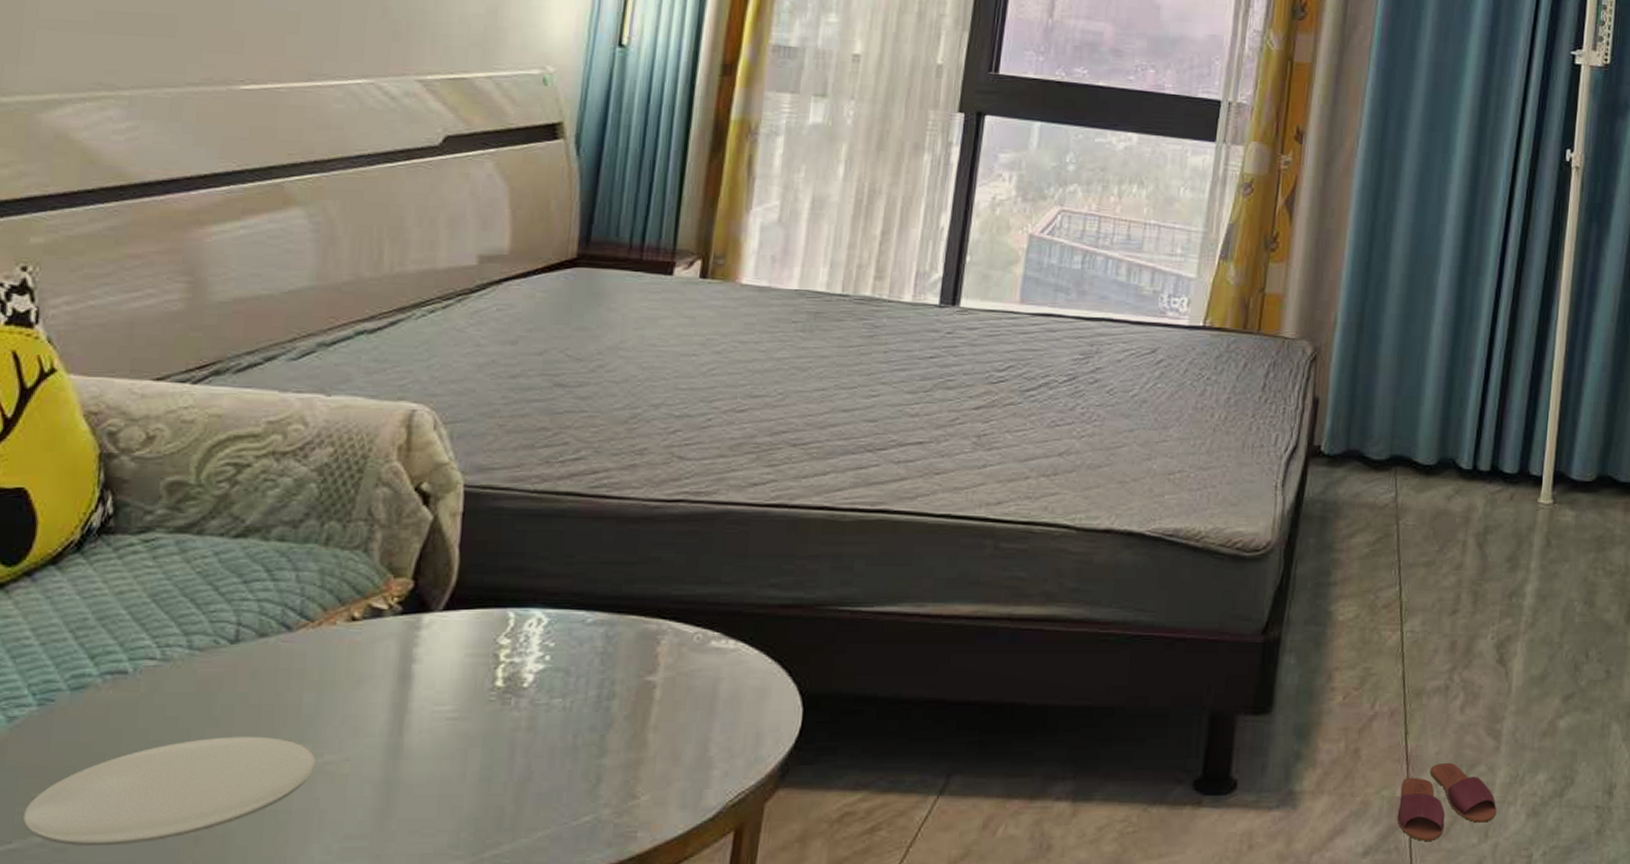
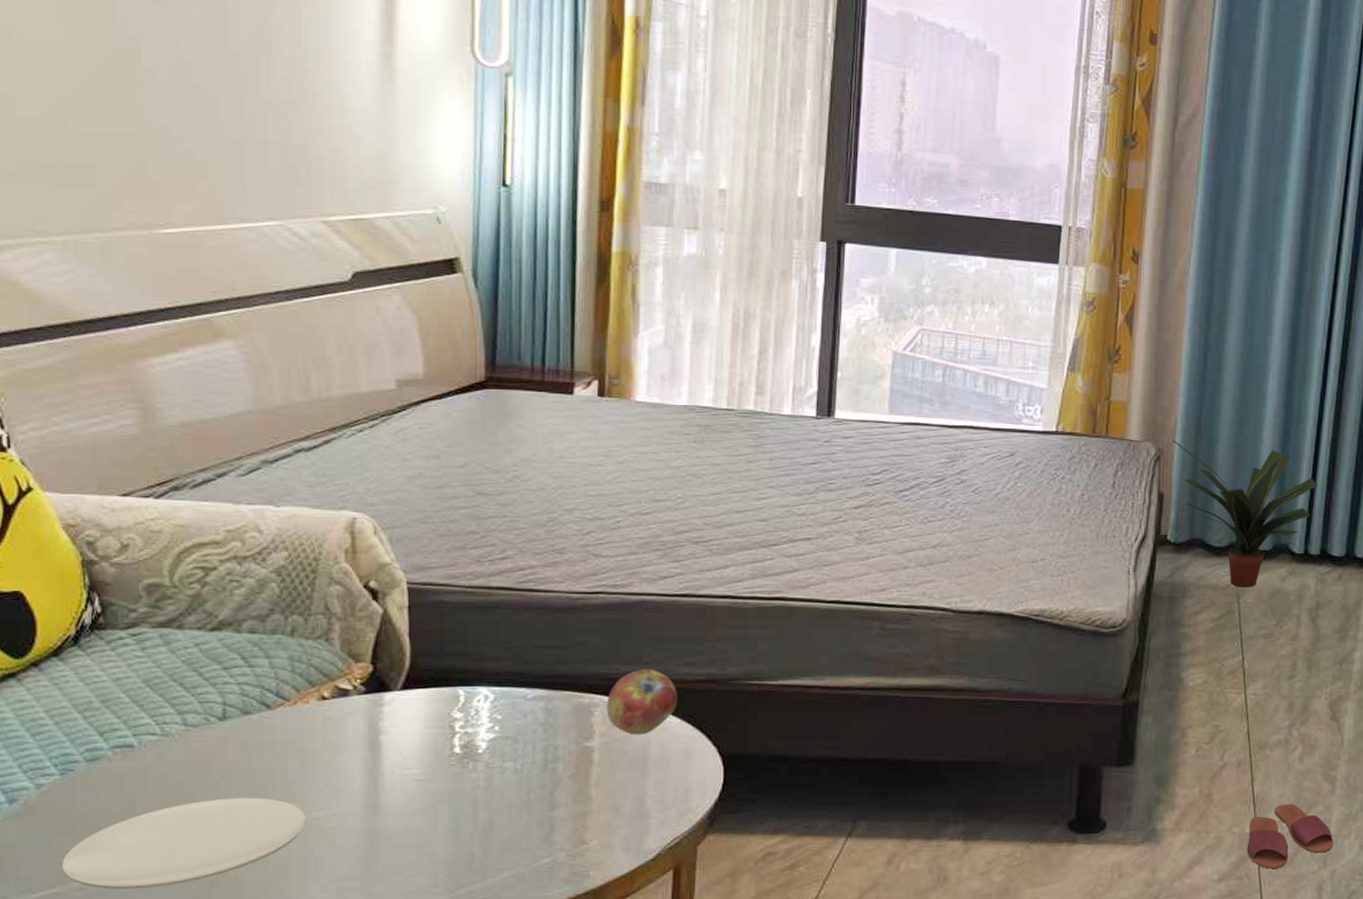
fruit: none [675,590,759,669] -> present [606,669,678,735]
potted plant: none [1331,337,1490,508] -> present [1173,439,1317,588]

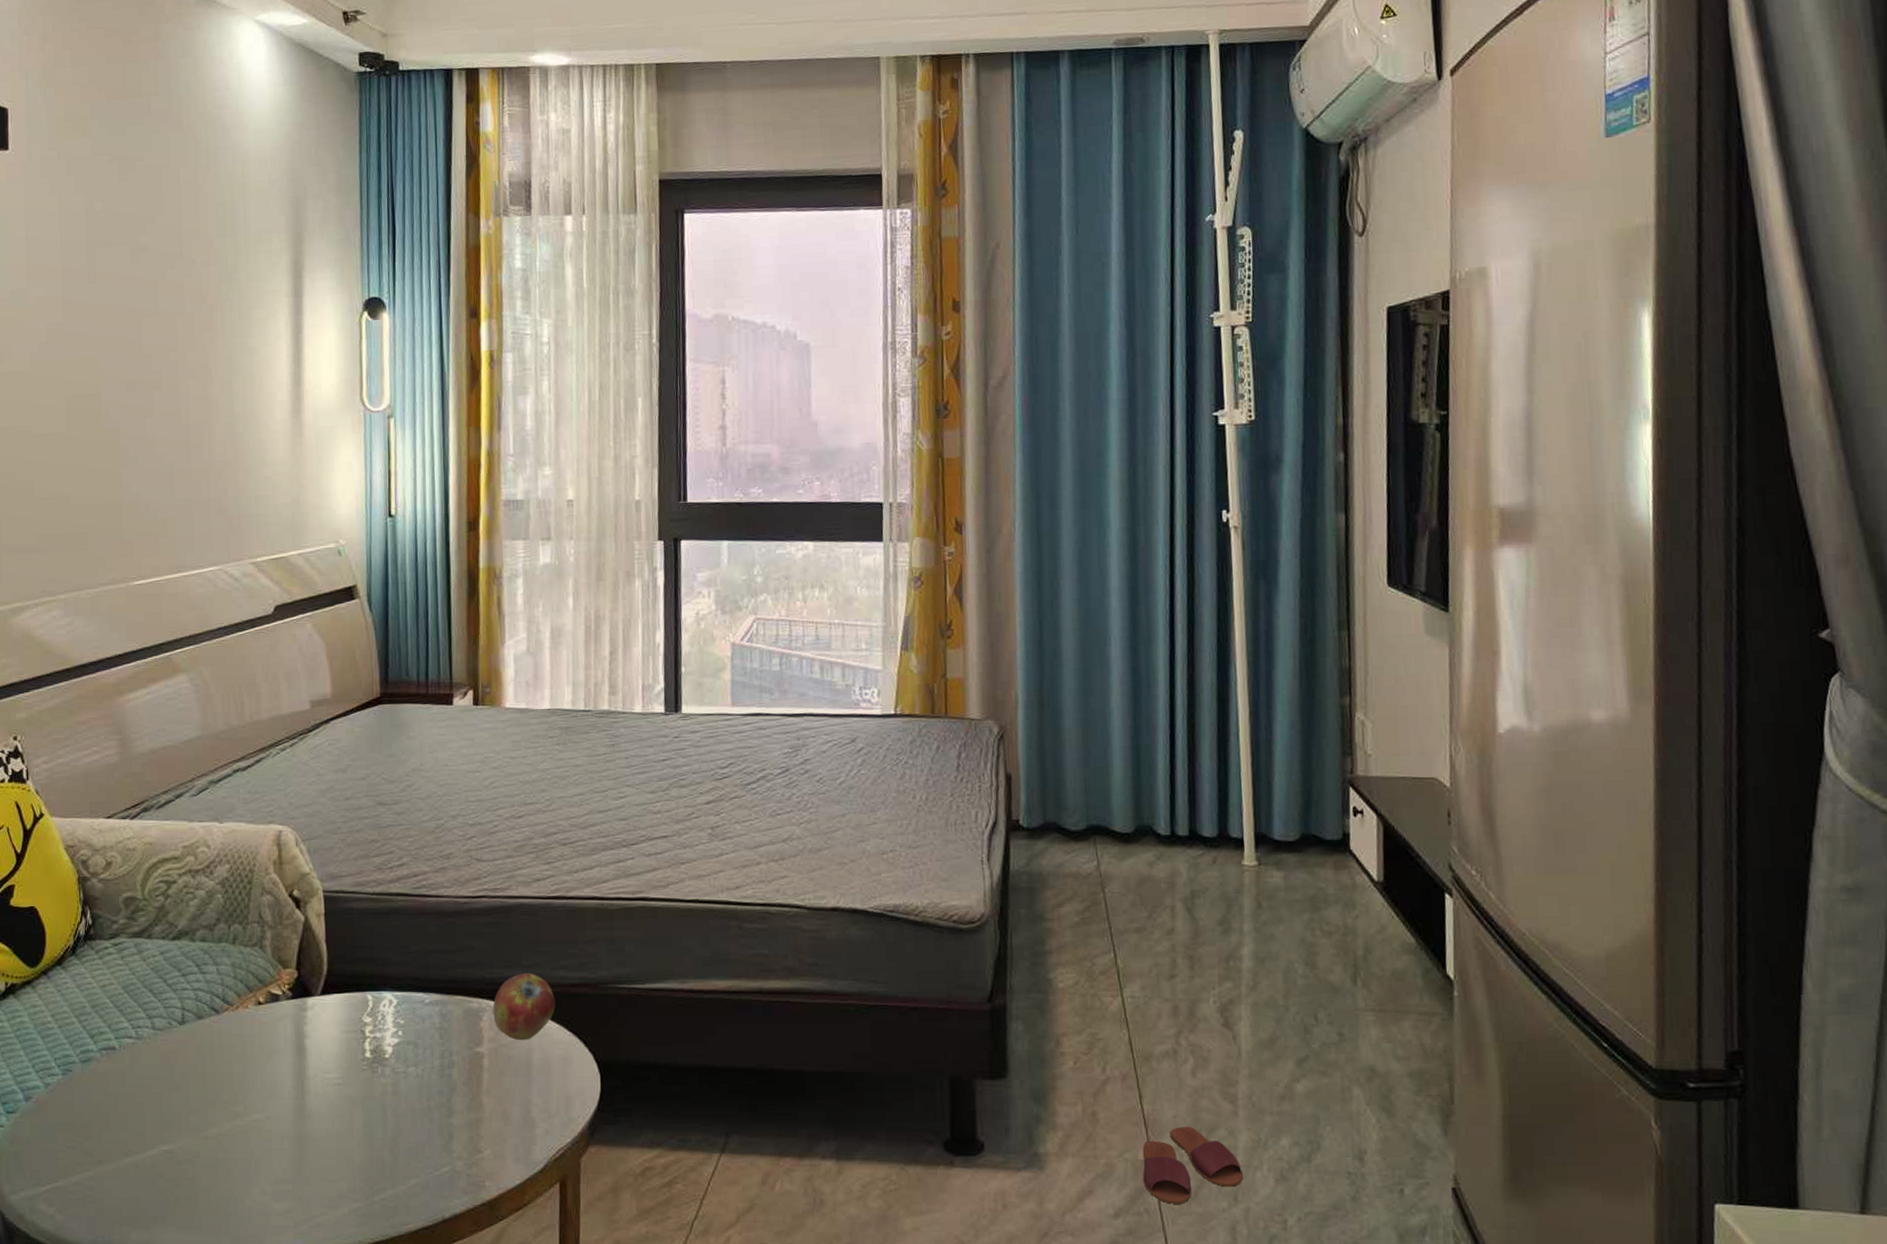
plate: present [62,797,307,890] -> none [63,1099,248,1186]
potted plant: present [1173,439,1317,588] -> none [1015,715,1177,876]

